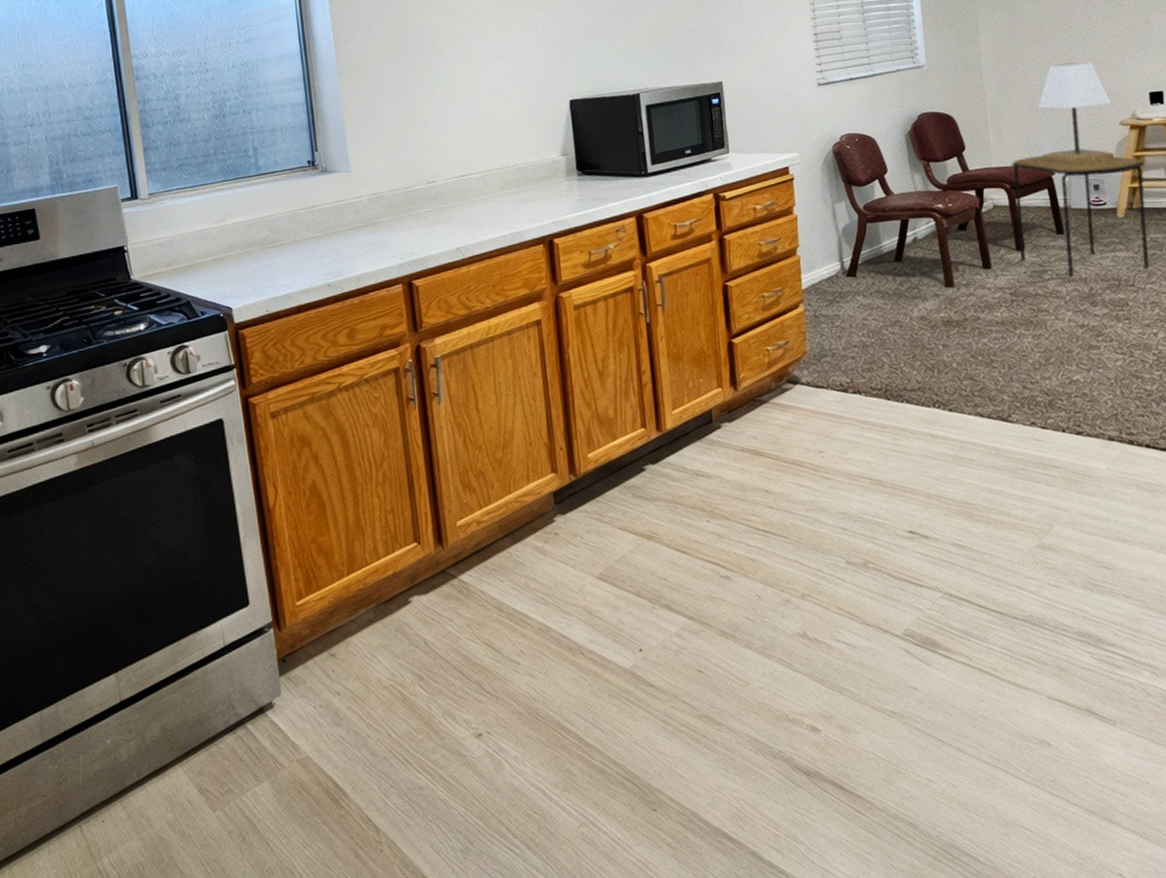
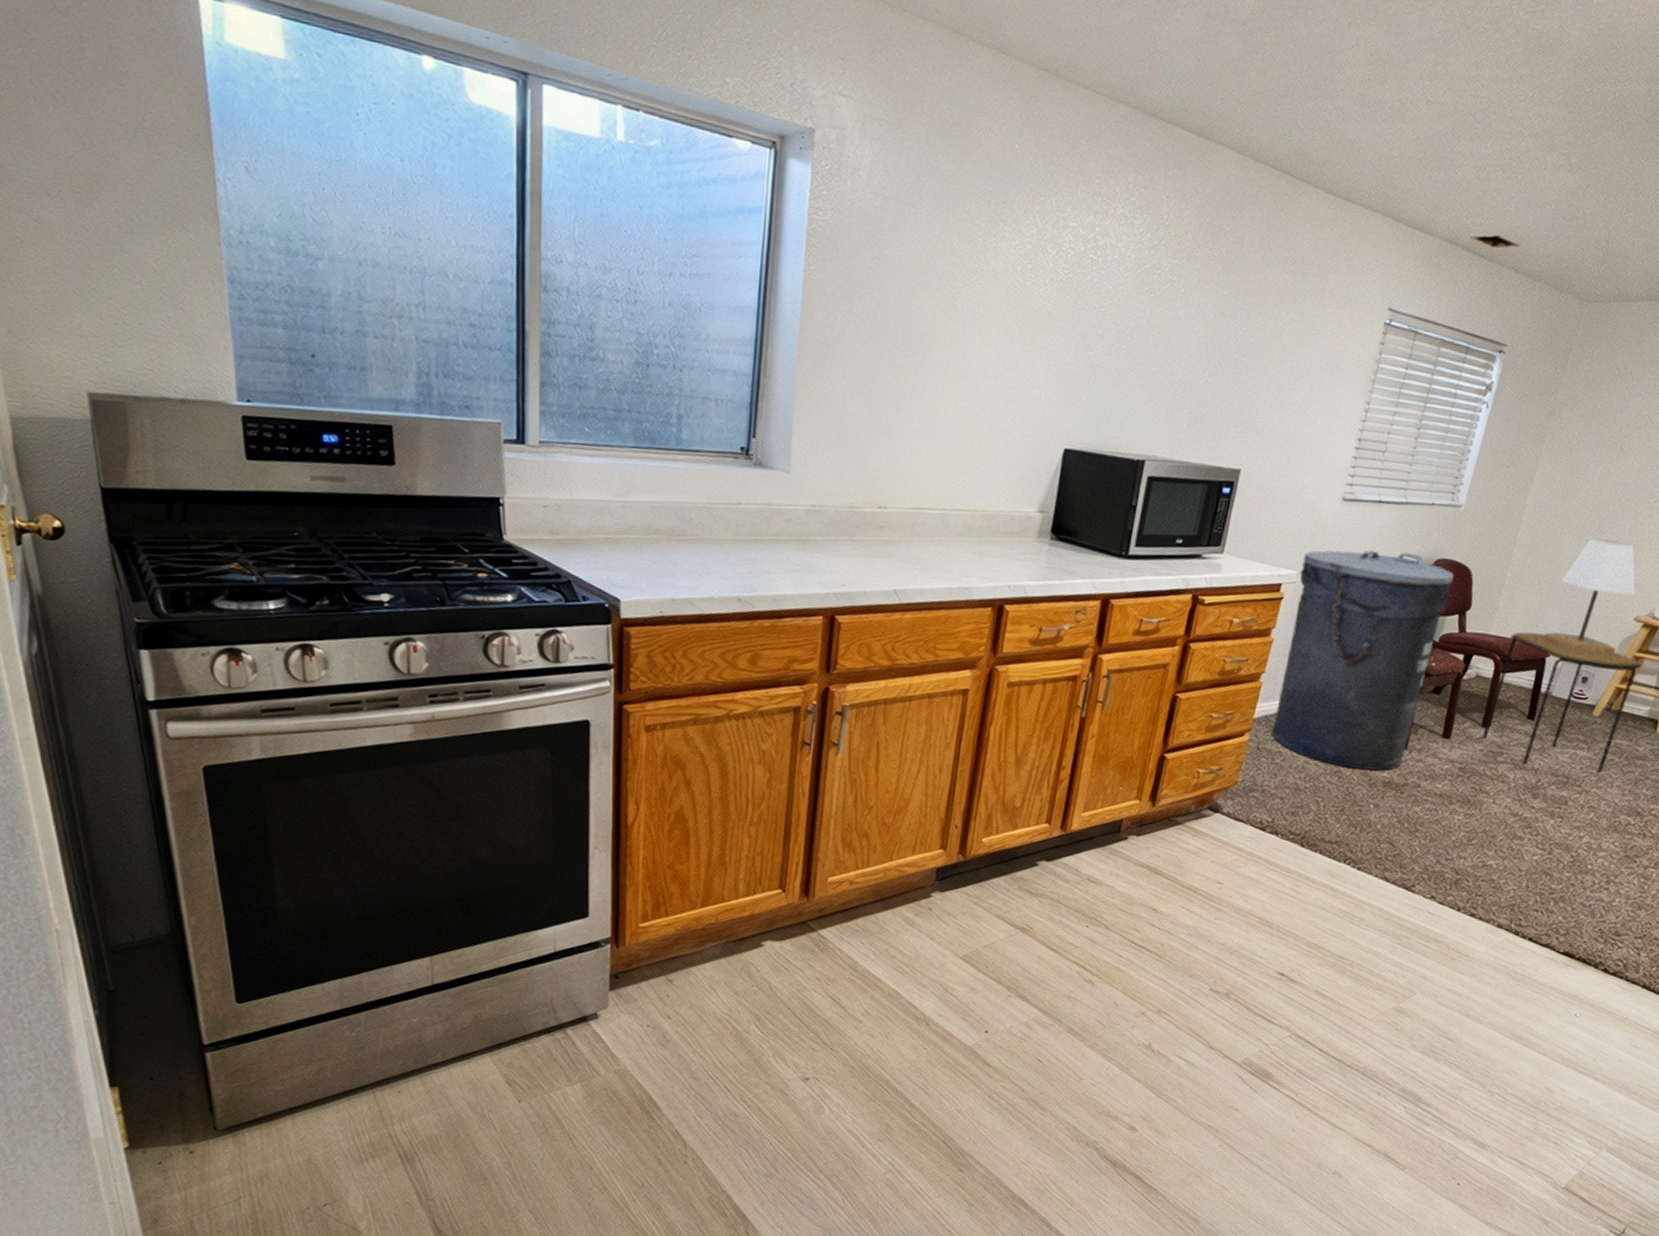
trash can: none [800,114,955,317] -> present [1271,550,1454,771]

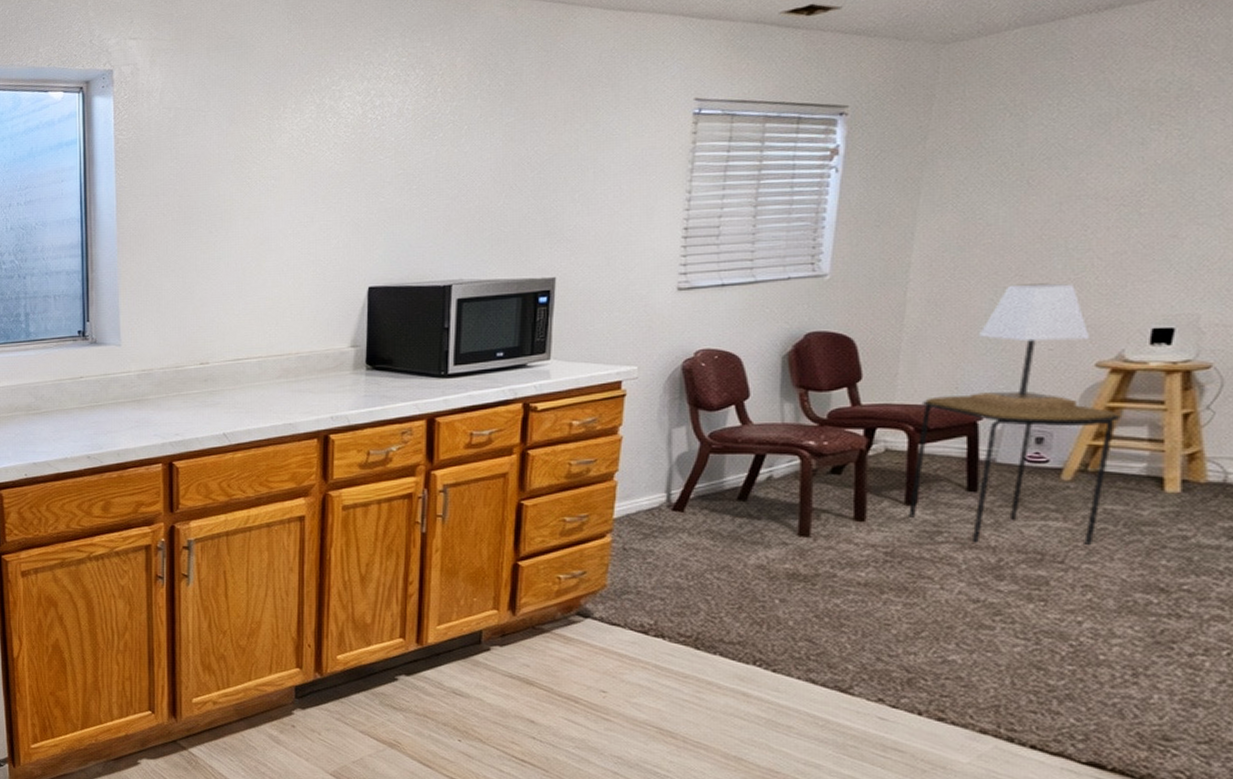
trash can: present [1271,550,1454,771] -> none [637,331,833,563]

